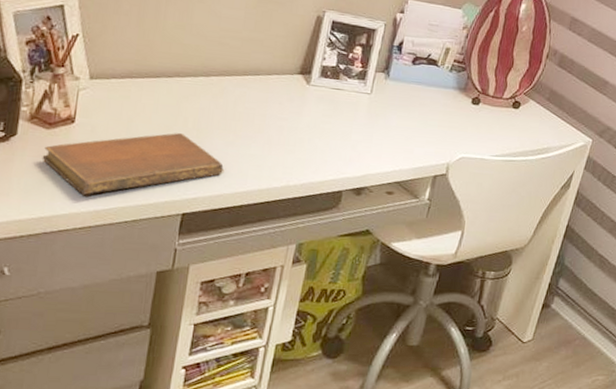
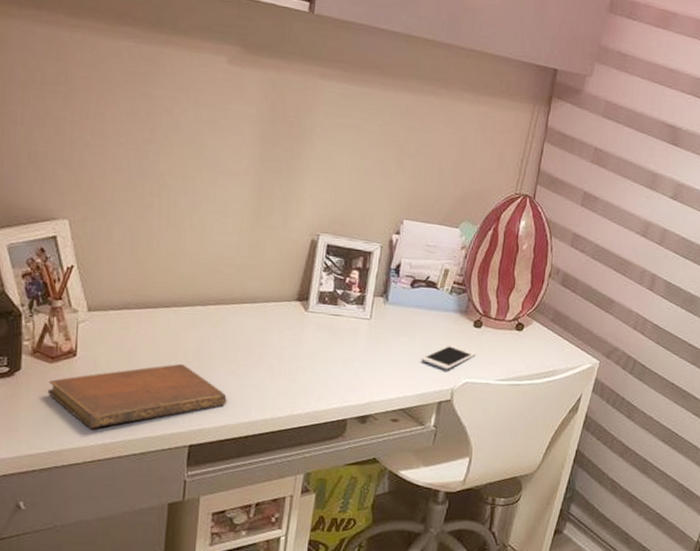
cell phone: none [418,119,473,145] -> present [421,344,476,370]

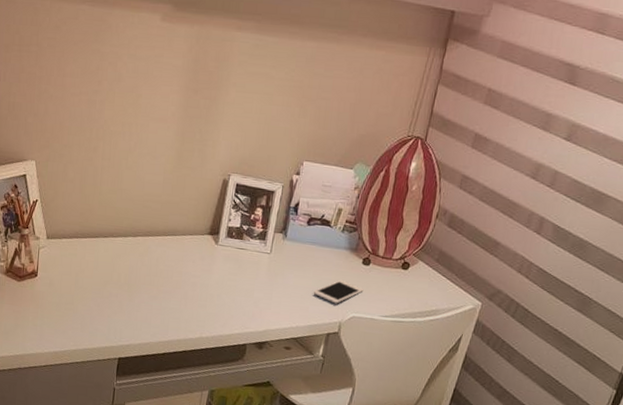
notebook: present [47,364,227,428] -> none [15,287,149,338]

